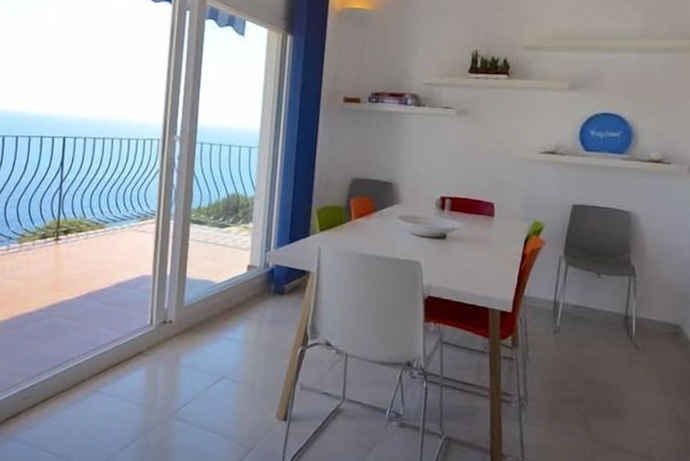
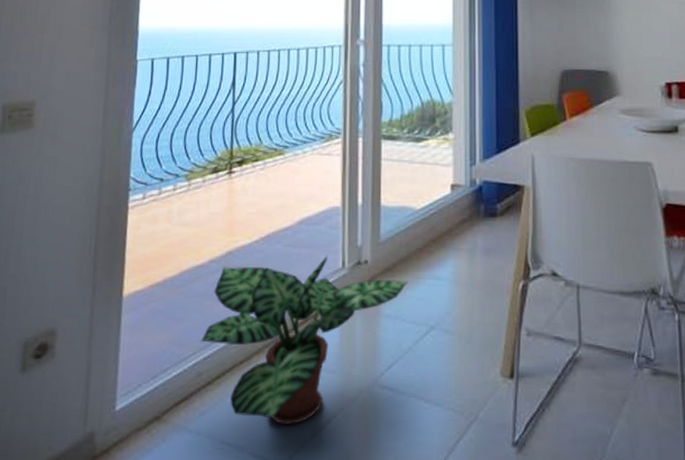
potted plant: none [28,313,206,442] -> present [201,255,409,425]

